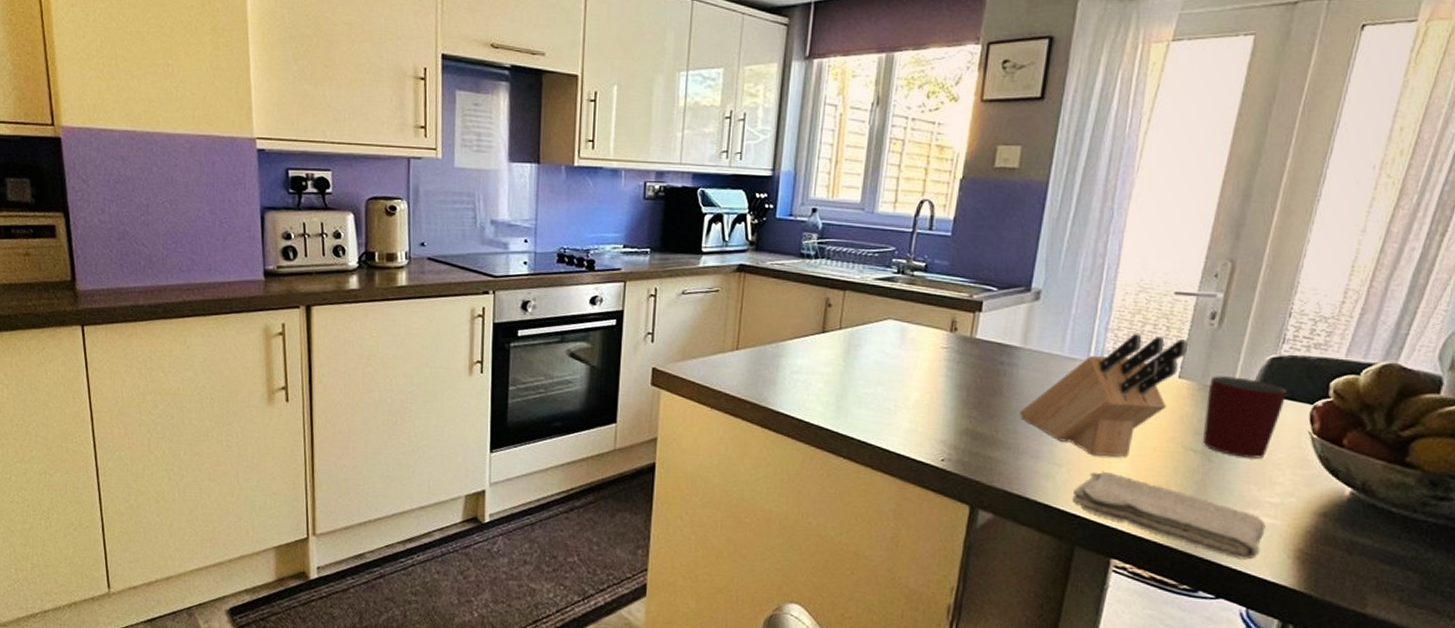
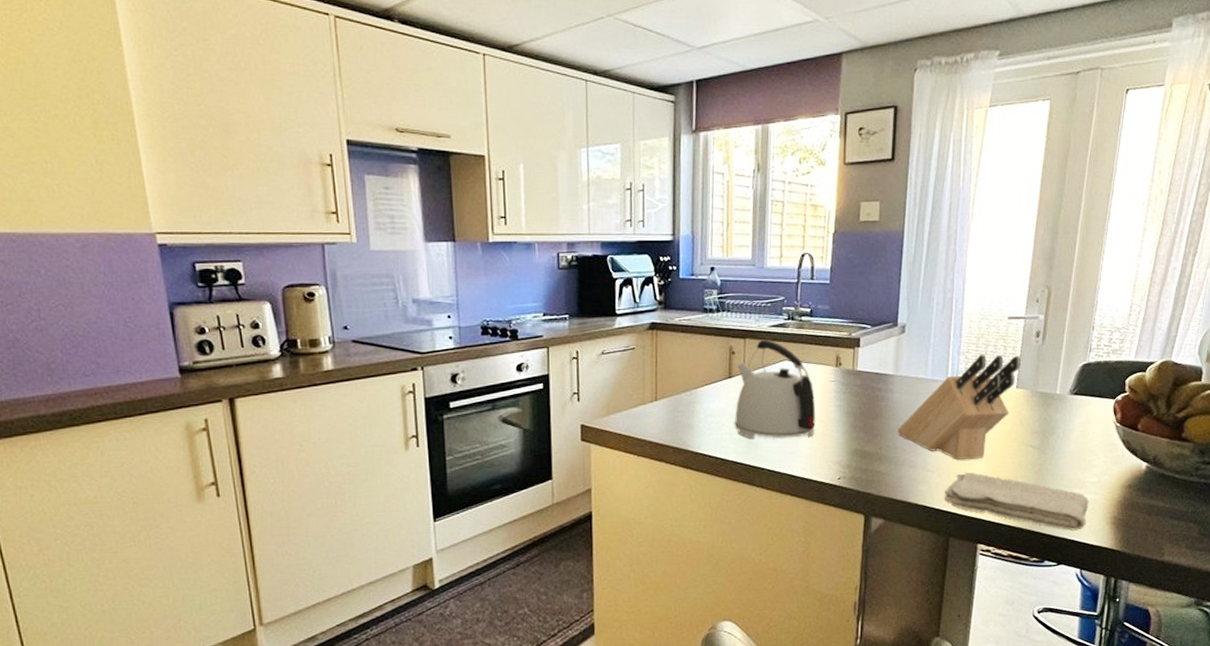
kettle: none [823,293,922,409] -> present [734,339,815,439]
mug: present [1203,376,1287,459] -> none [1038,383,1095,448]

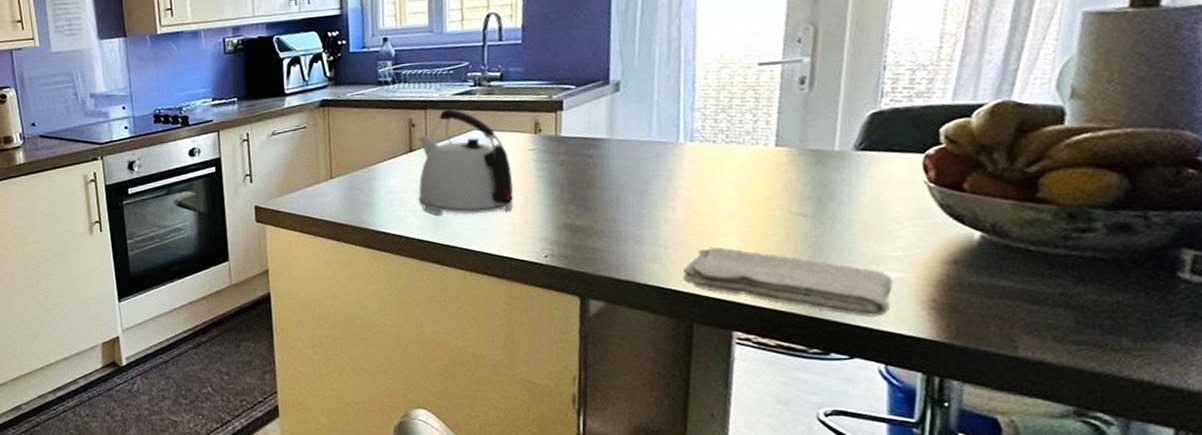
knife block: present [897,355,1021,460] -> none [616,108,780,233]

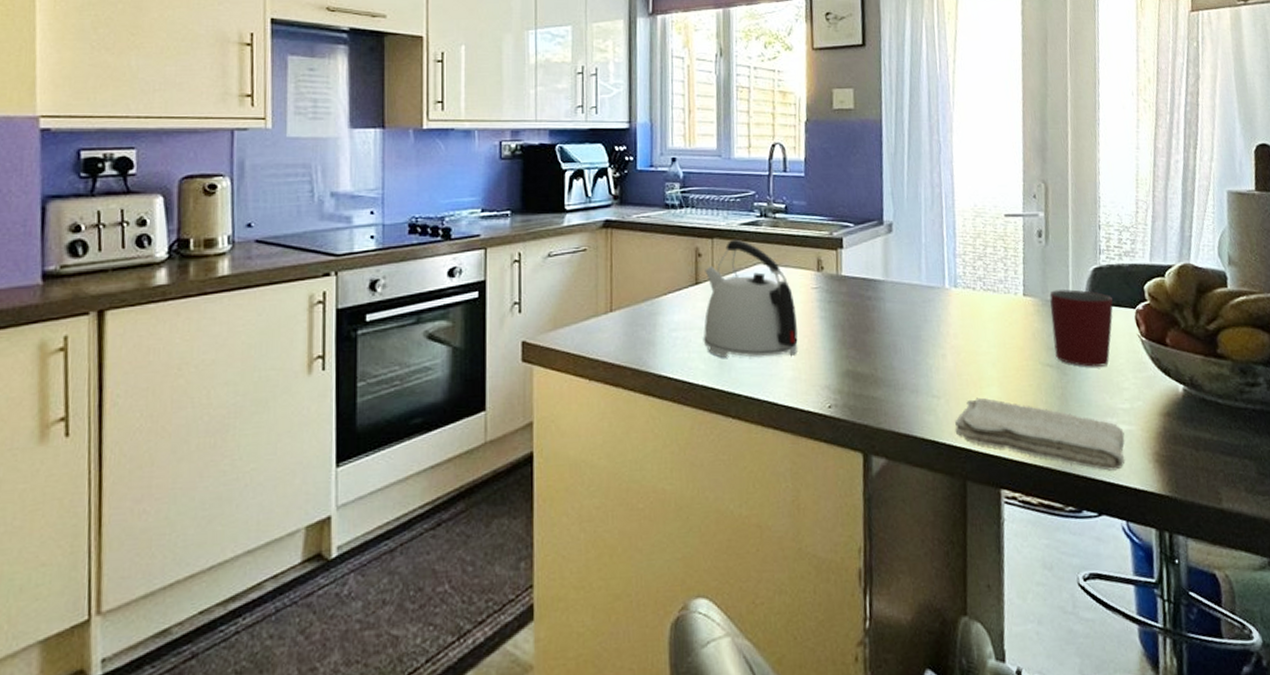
mug: none [809,137,894,216] -> present [1049,289,1113,367]

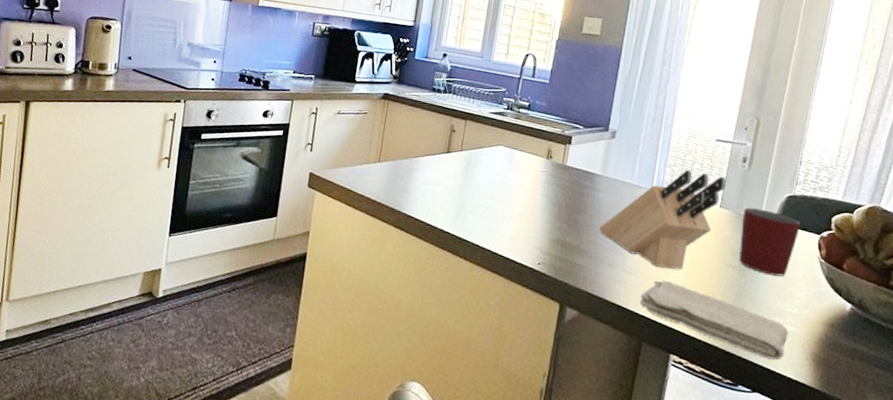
kettle: present [703,239,798,358] -> none [446,123,524,220]
knife block: none [893,257,1025,383] -> present [599,170,726,269]

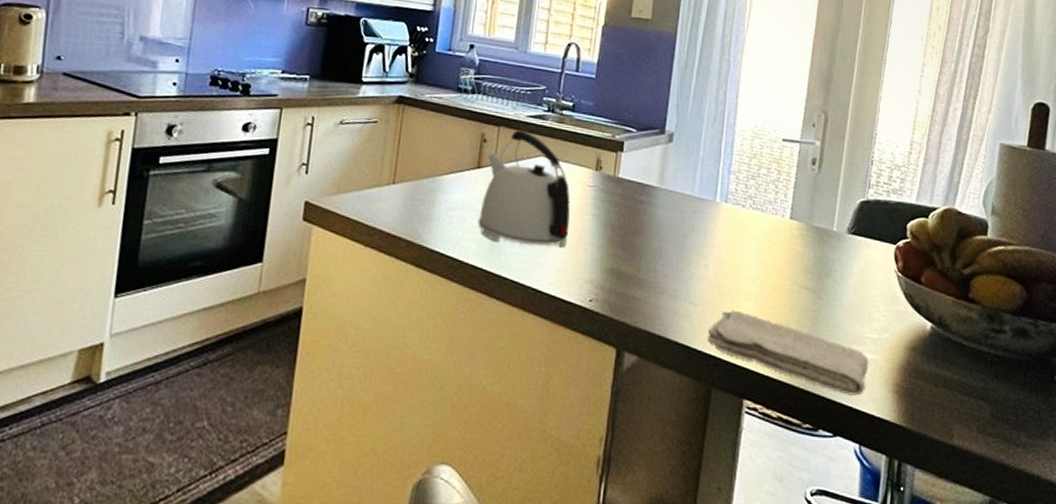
kettle: none [446,123,524,220] -> present [477,129,570,248]
knife block: present [599,170,726,269] -> none [659,177,795,296]
mug: present [739,207,800,276] -> none [813,217,875,296]

